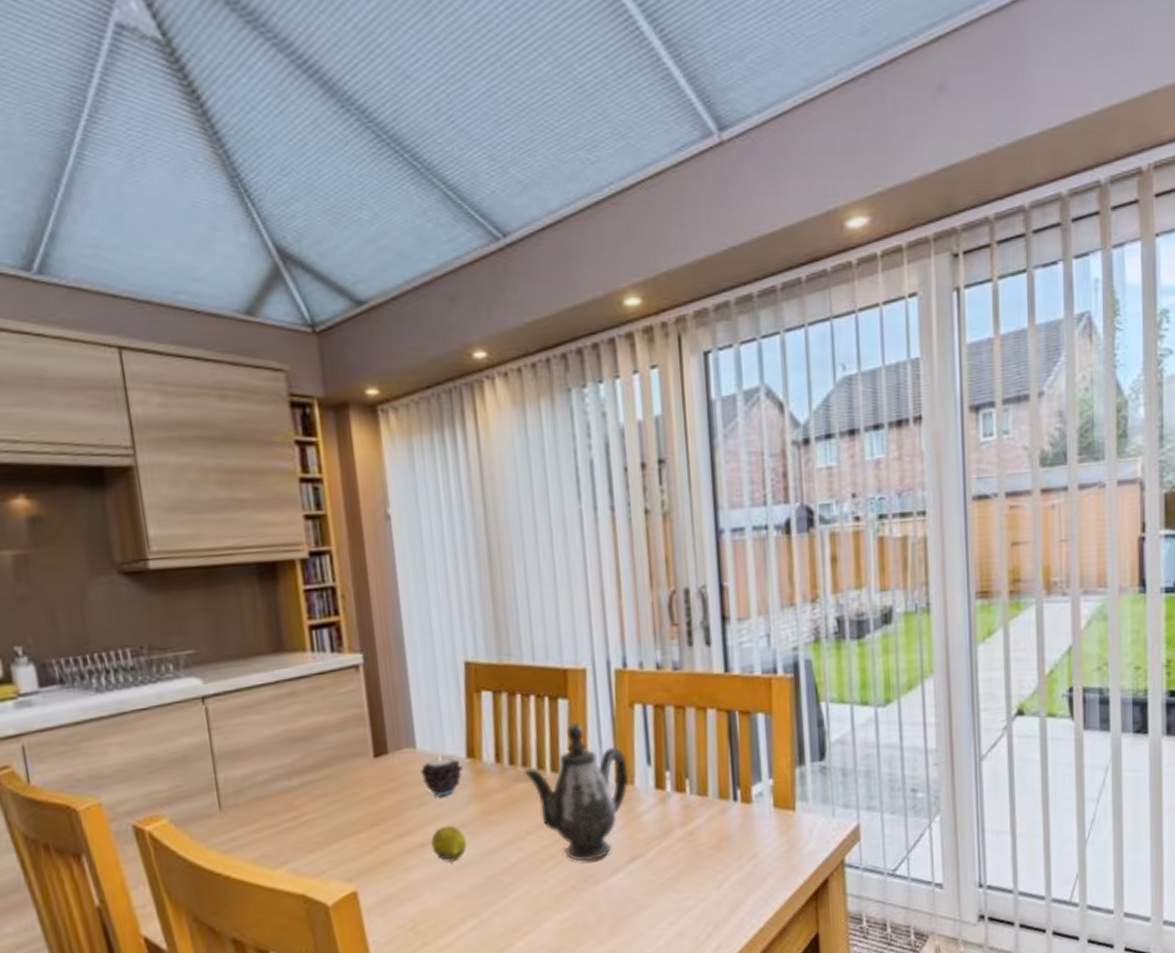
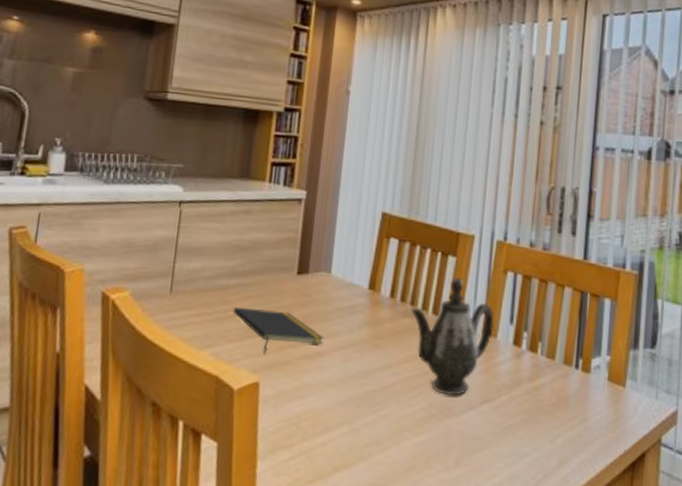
notepad: none [304,804,425,858] -> present [232,308,324,354]
candle: present [420,755,463,797] -> none [330,282,364,317]
fruit: present [431,825,468,863] -> none [326,341,355,373]

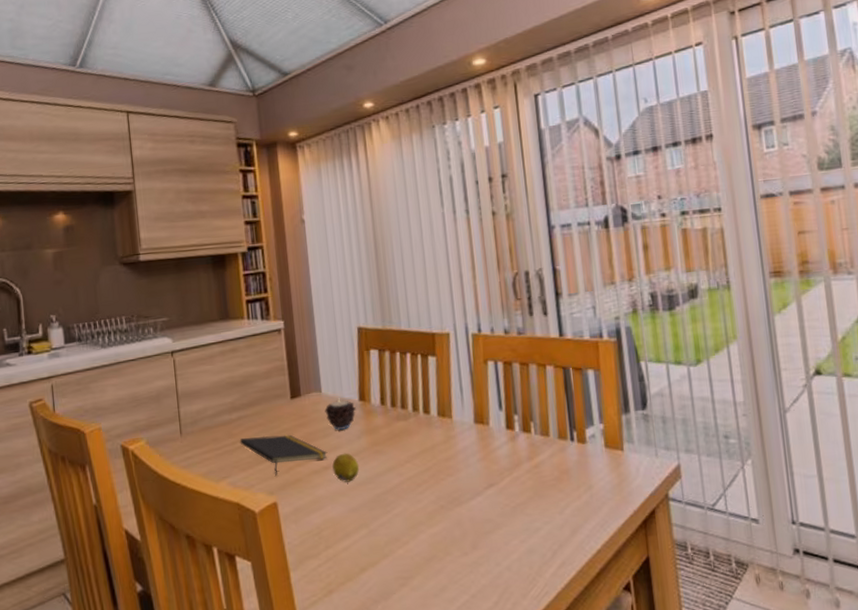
fruit: none [326,341,355,373] -> present [332,453,360,482]
candle: none [330,282,364,317] -> present [324,398,356,431]
teapot: present [410,276,494,396] -> none [402,374,484,486]

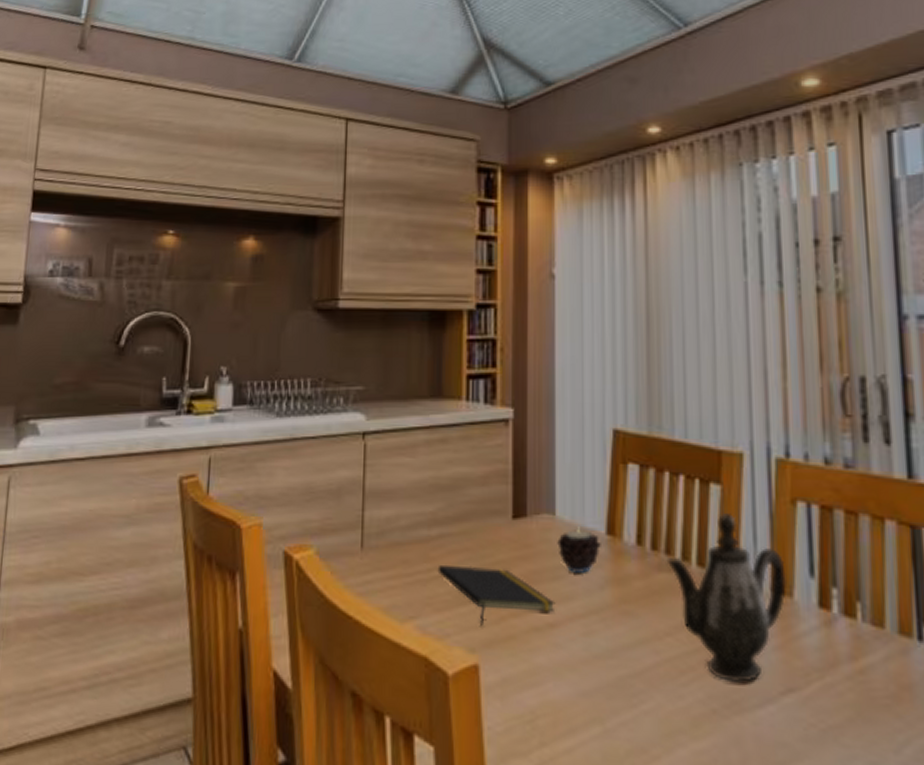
fruit: present [332,453,360,482] -> none [561,607,599,652]
teapot: none [402,374,484,486] -> present [666,512,786,682]

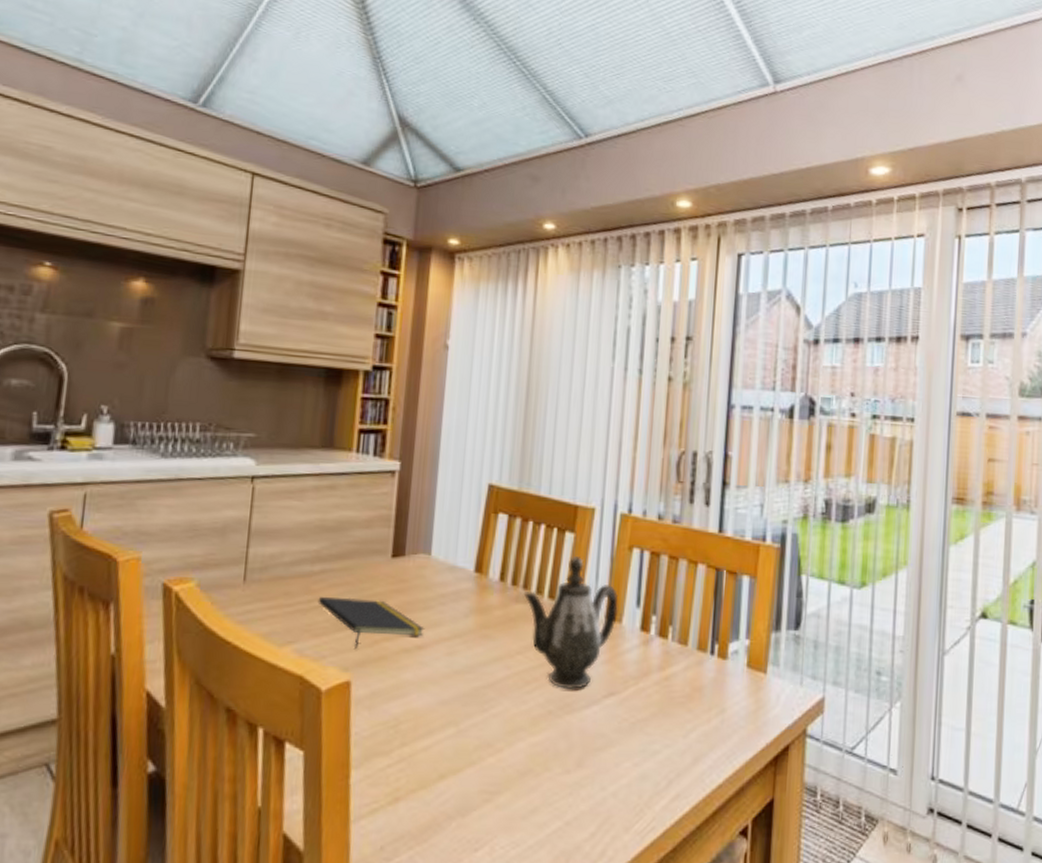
candle: present [557,527,601,574] -> none [430,565,469,605]

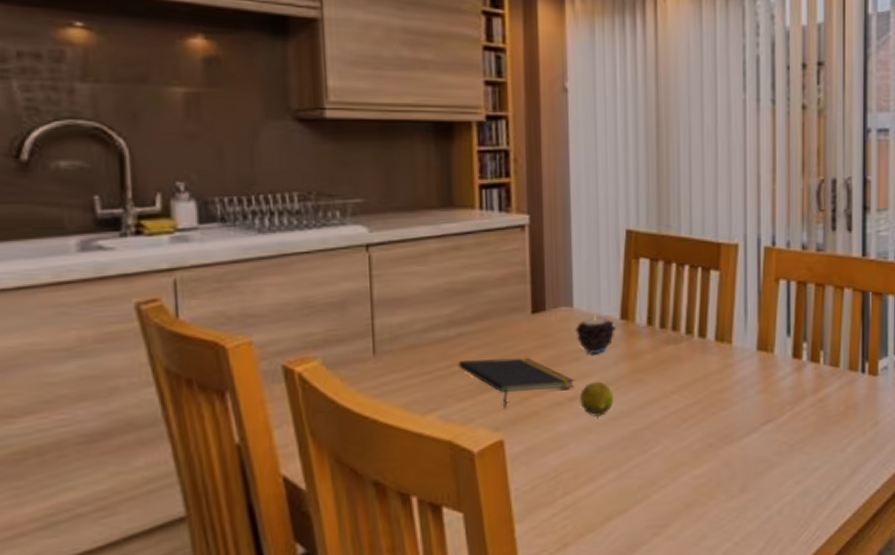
fruit: none [427,632,461,668] -> present [580,381,614,417]
candle: none [430,565,469,605] -> present [575,315,616,355]
teapot: present [523,555,619,689] -> none [673,292,769,421]

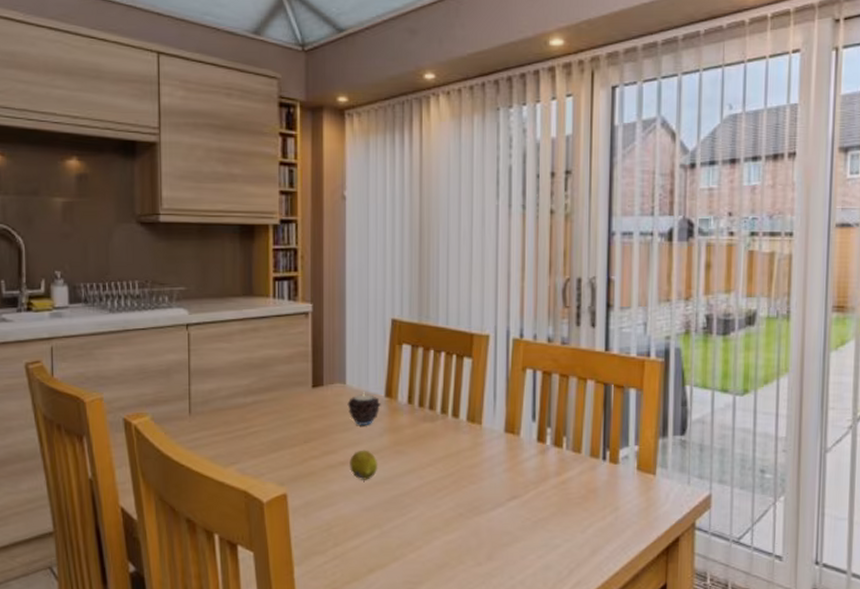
notepad: present [458,357,575,408] -> none [253,423,346,466]

